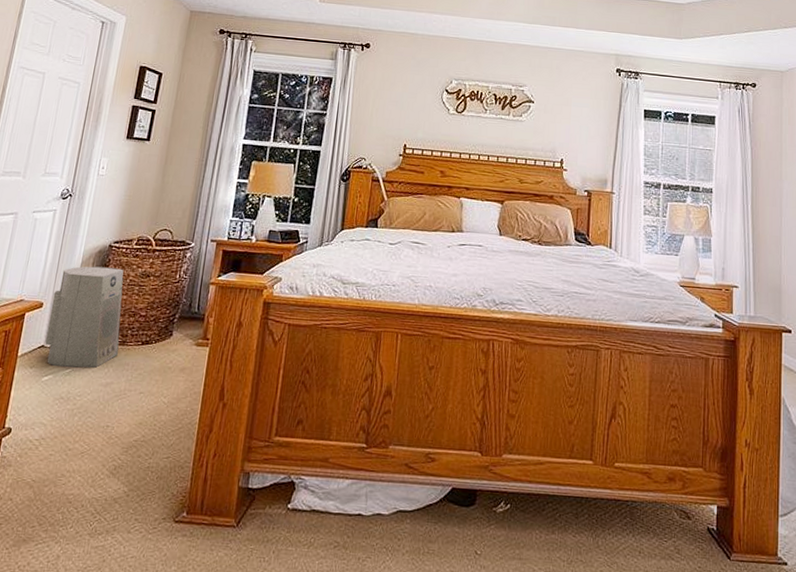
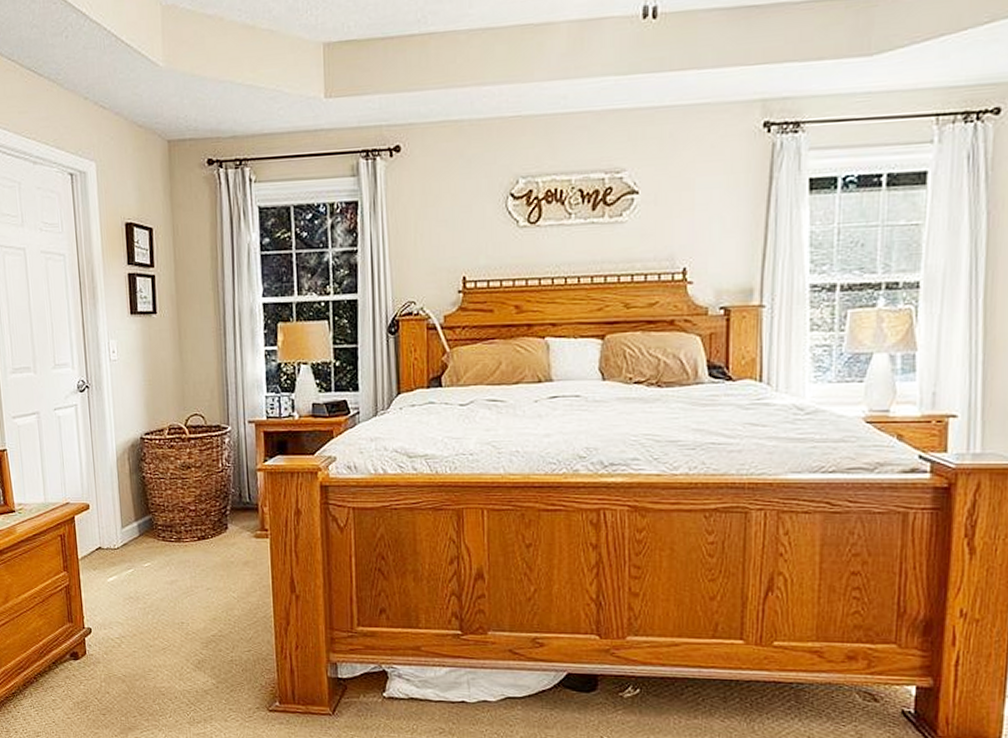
air purifier: present [45,266,124,368] -> none [97,462,176,567]

